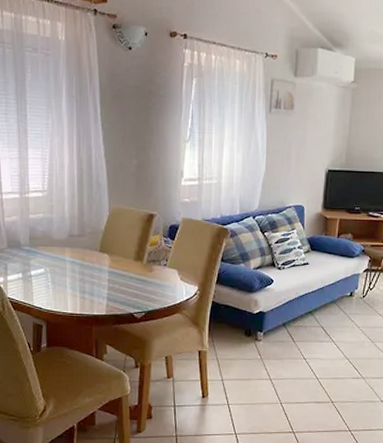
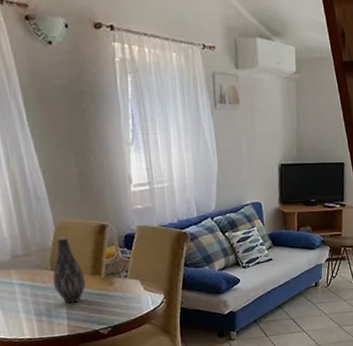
vase: none [99,222,129,285] -> present [52,236,86,304]

